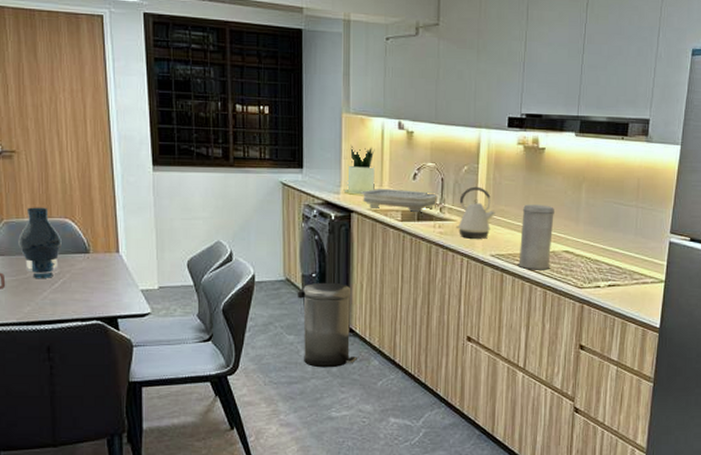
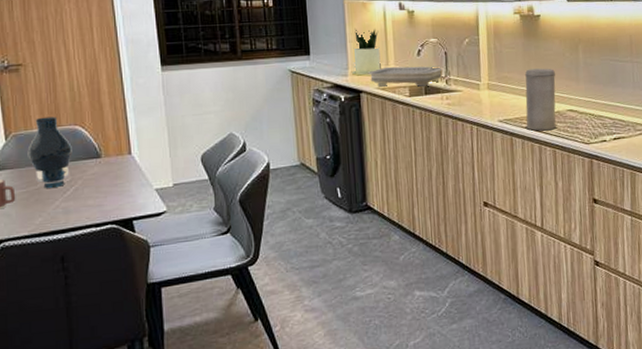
pedal bin: present [298,282,357,368] -> none [313,162,378,249]
kettle: present [456,186,496,239] -> none [463,57,500,107]

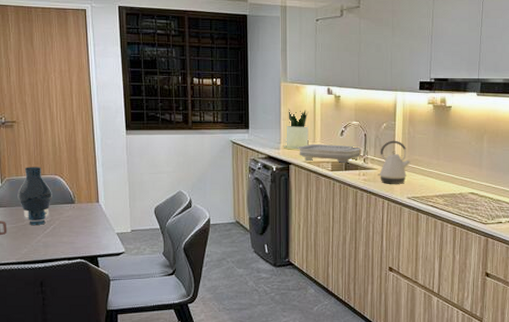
kettle: none [463,57,500,107] -> present [378,140,411,184]
canister: present [524,68,556,132] -> none [431,154,461,210]

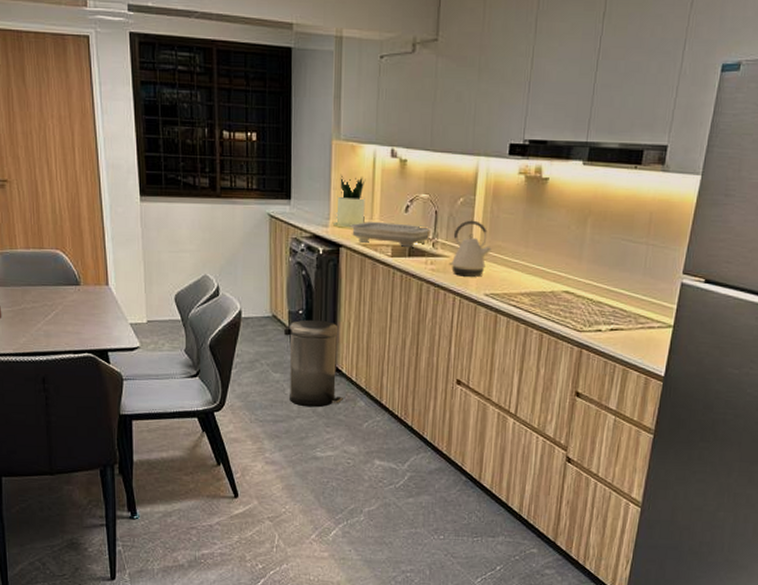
vase: present [17,167,52,225] -> none [12,238,54,310]
pedal bin: none [246,223,296,296] -> present [284,319,343,408]

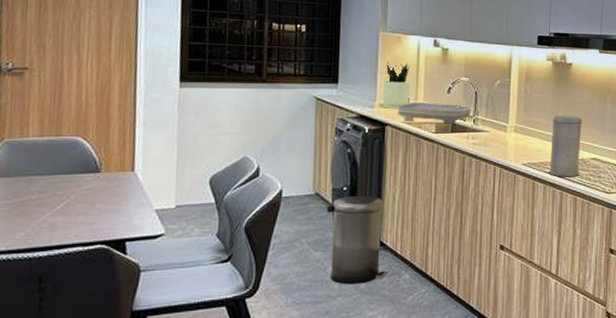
kettle: present [449,220,492,277] -> none [489,99,527,149]
canister: none [514,240,556,312] -> present [549,115,582,177]

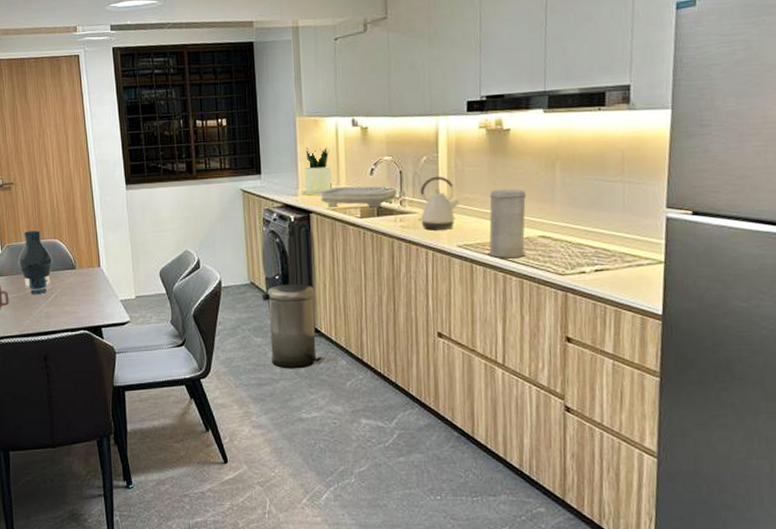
vase: none [18,125,70,201] -> present [18,230,53,294]
kettle: none [489,99,527,149] -> present [418,176,460,230]

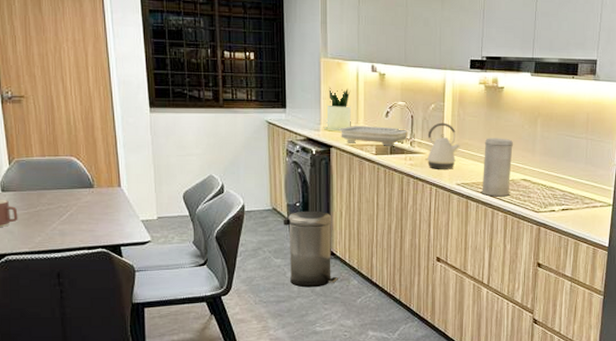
vase: present [18,230,53,294] -> none [28,147,68,211]

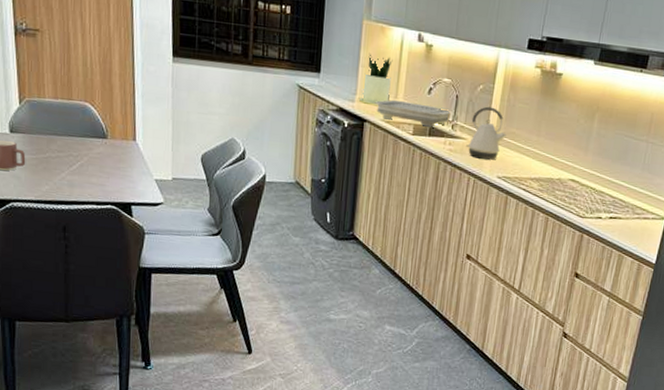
pedal bin: present [284,211,338,288] -> none [306,188,359,272]
canister: present [481,138,513,197] -> none [523,129,565,197]

